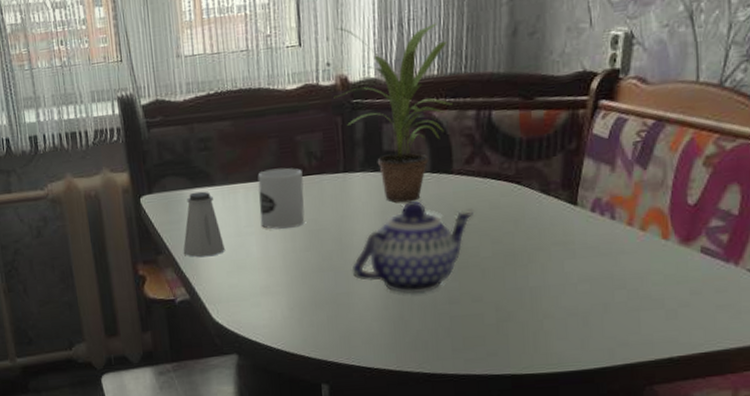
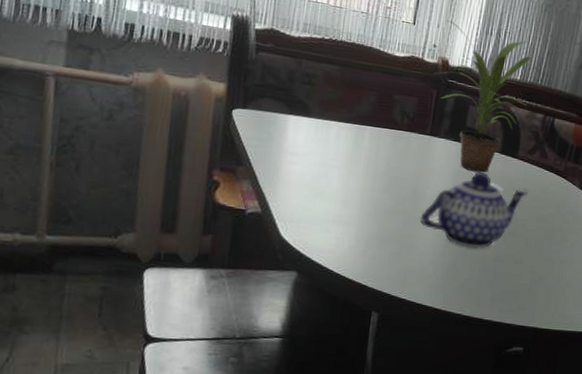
saltshaker: present [183,191,226,258] -> none [264,118,308,179]
mug: present [257,167,305,230] -> none [346,116,394,171]

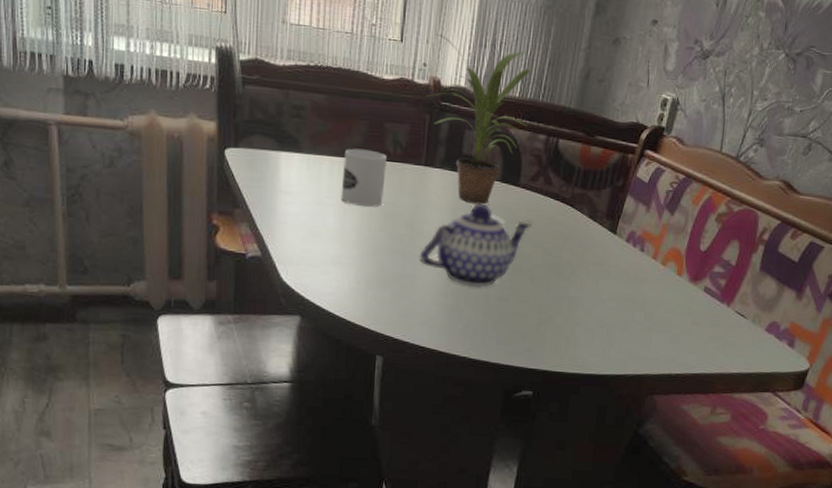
mug: none [346,116,394,171] -> present [340,148,387,207]

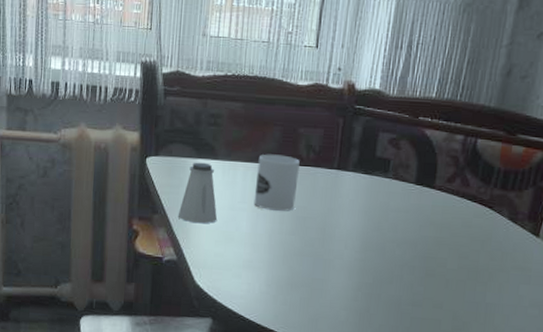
saltshaker: none [261,155,304,219] -> present [178,162,218,224]
teapot: present [419,204,531,288] -> none [329,207,447,292]
potted plant: present [425,33,531,205] -> none [339,37,449,207]

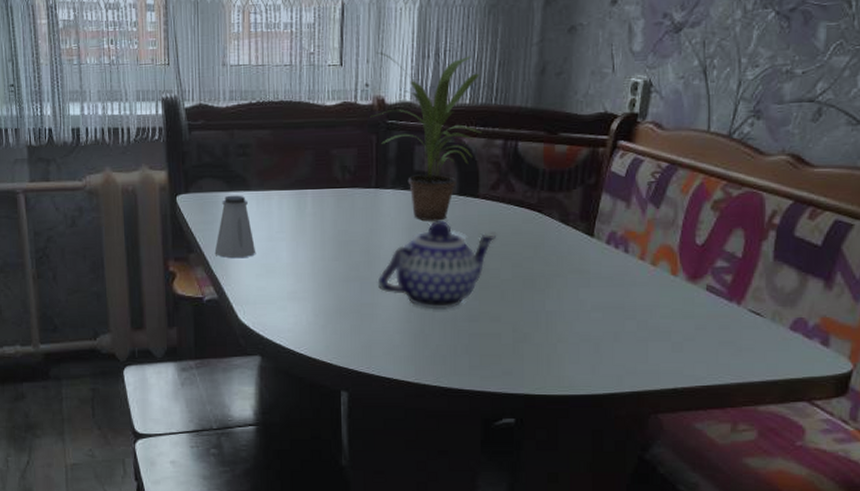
mug: present [253,154,300,211] -> none [292,179,336,237]
teapot: none [329,207,447,292] -> present [377,221,496,310]
potted plant: none [339,37,449,207] -> present [370,51,482,221]

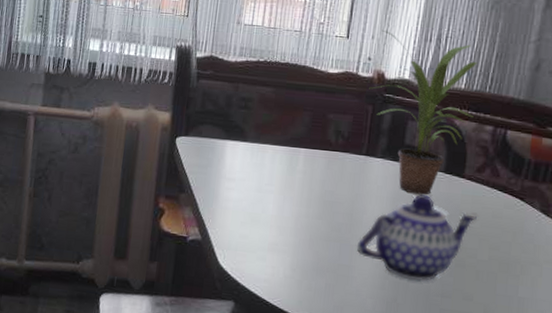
saltshaker: present [214,195,256,259] -> none [204,143,244,205]

